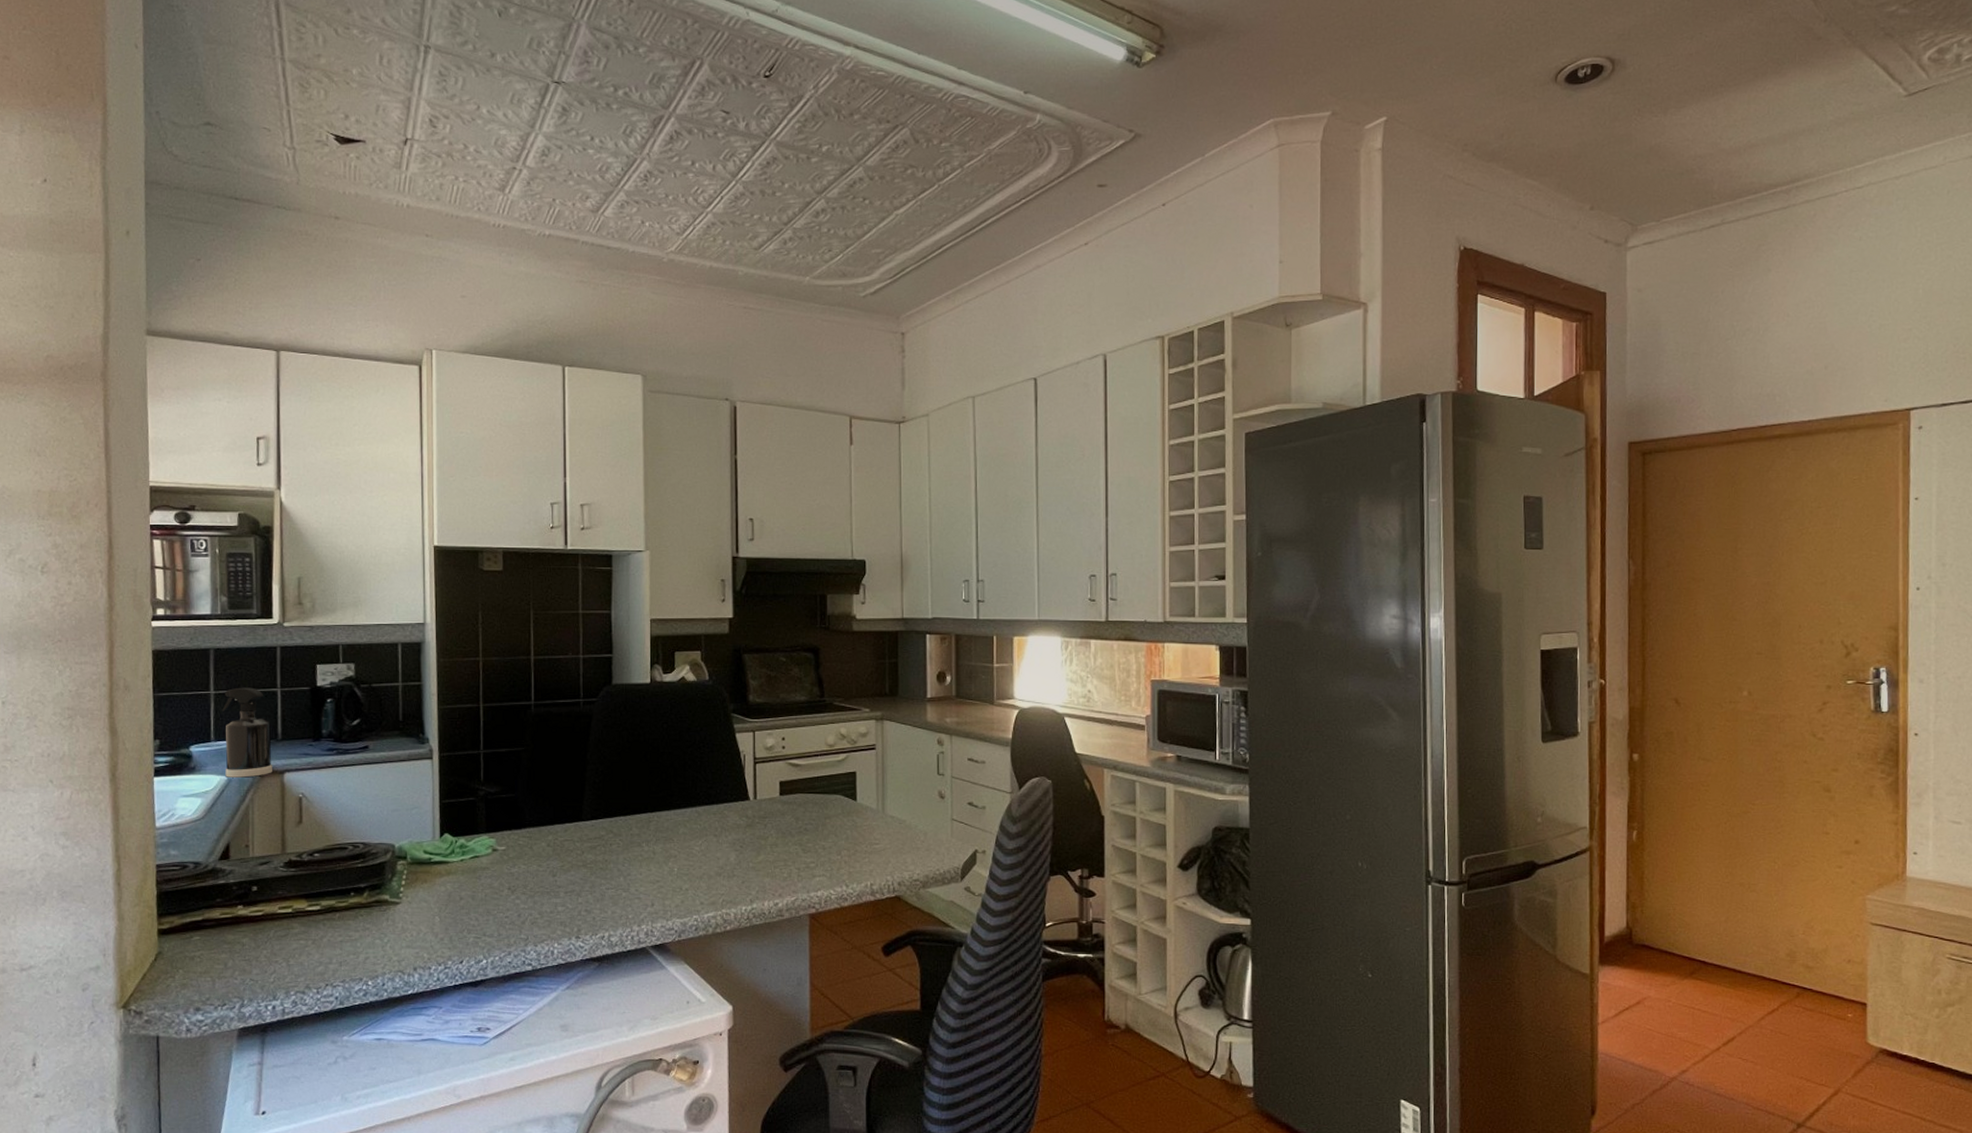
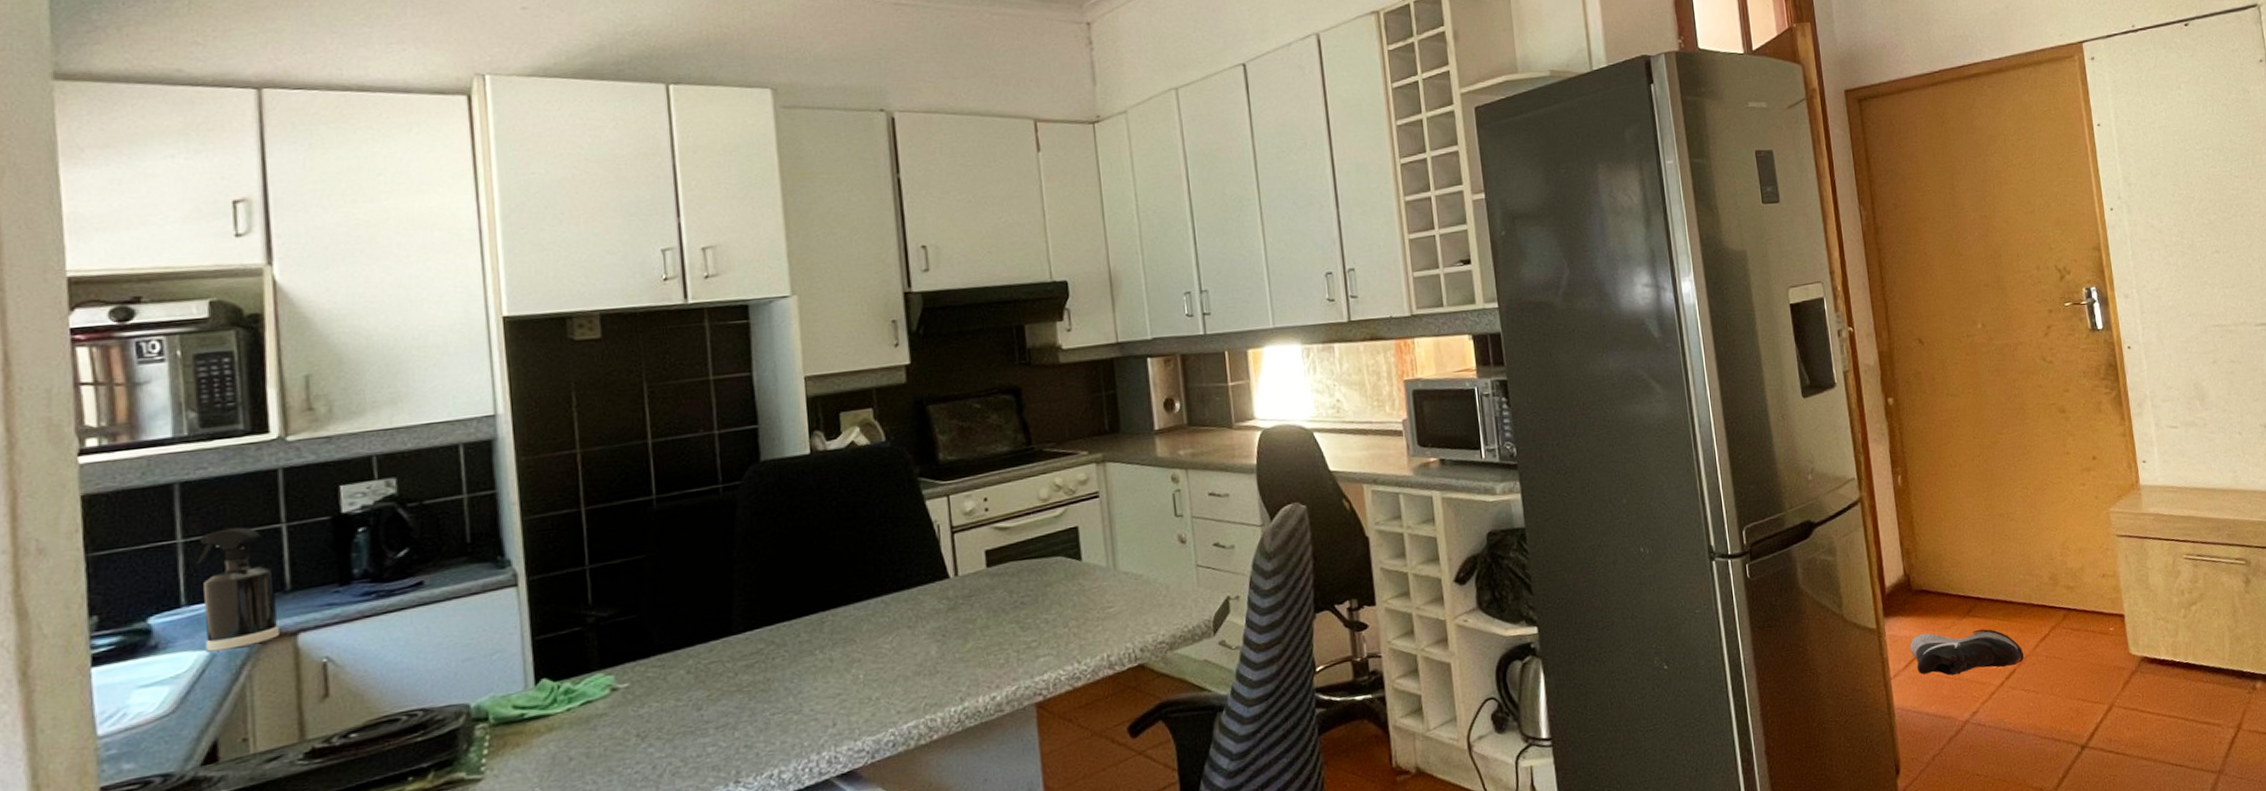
shoe: none [1623,987,1747,1034] -> present [1909,628,2025,676]

